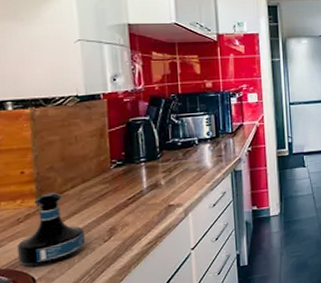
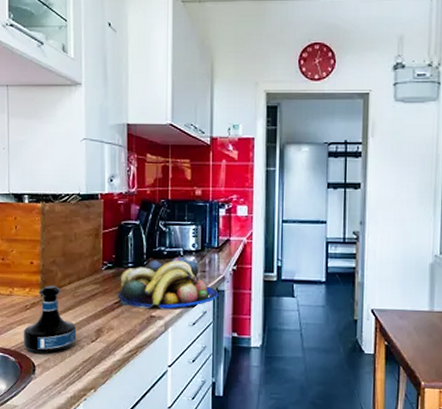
fruit bowl: none [131,145,237,201] -> present [118,256,219,310]

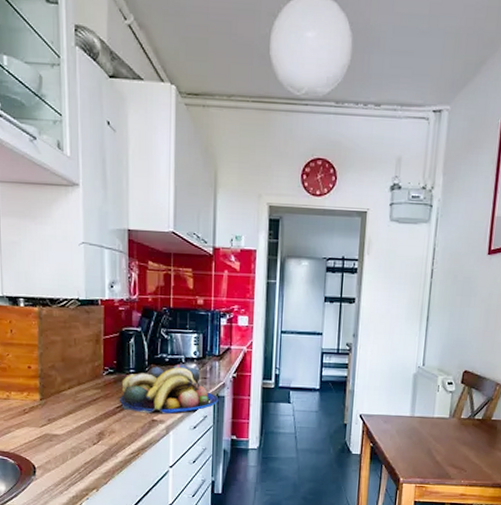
tequila bottle: present [23,285,77,355] -> none [22,389,78,457]

